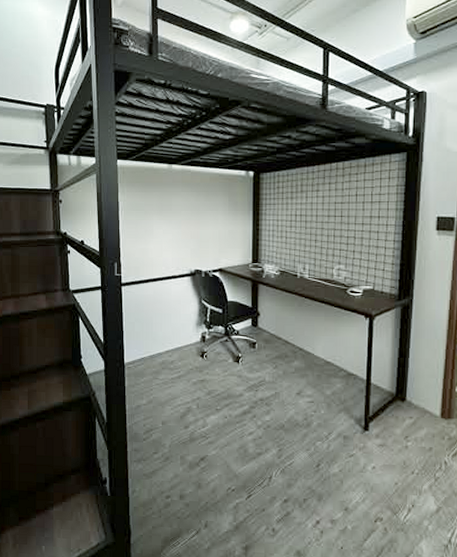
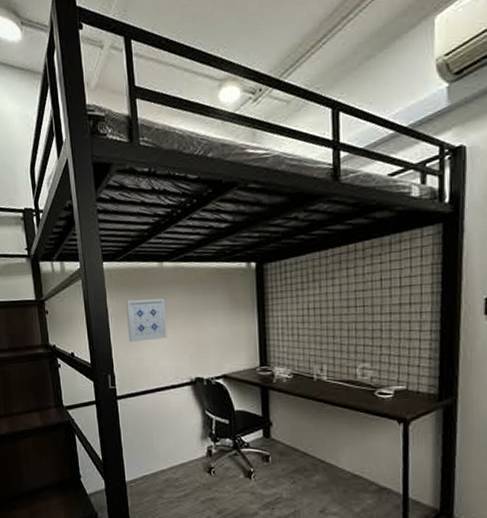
wall art: none [135,196,172,234] -> present [125,298,167,342]

